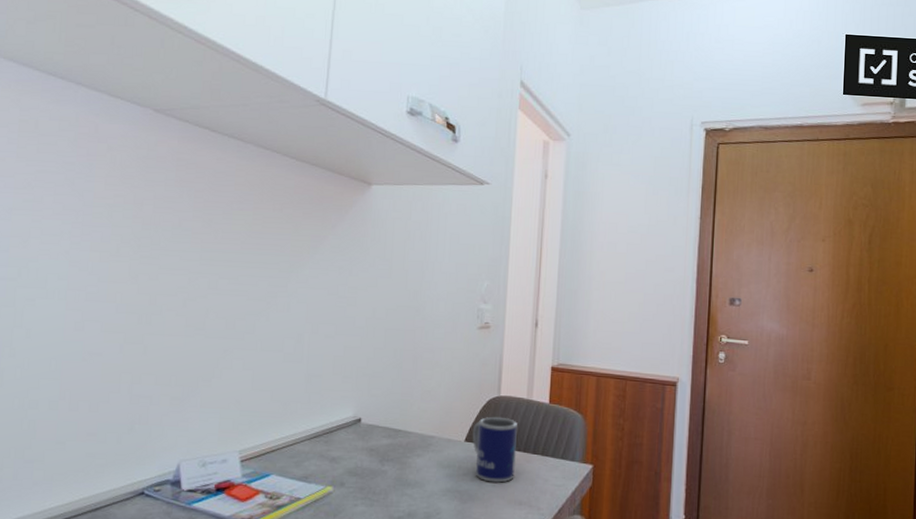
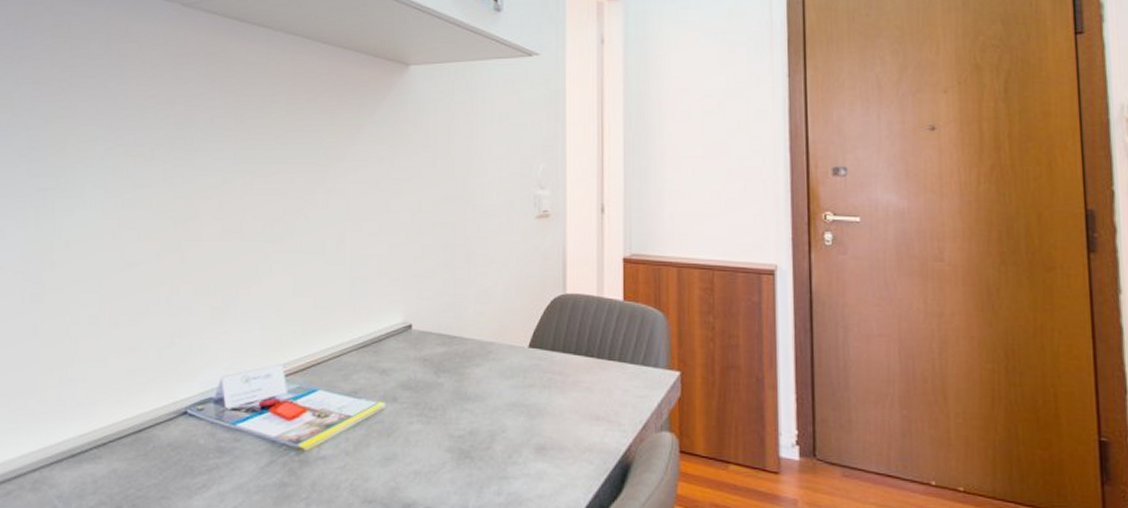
mug: present [472,416,517,483] -> none [536,317,590,395]

